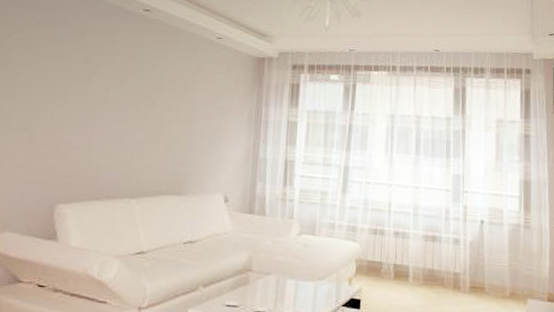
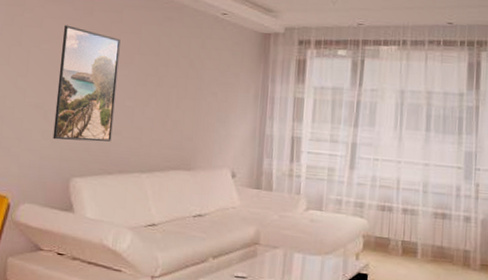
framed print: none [38,46,113,166] -> present [53,25,121,142]

